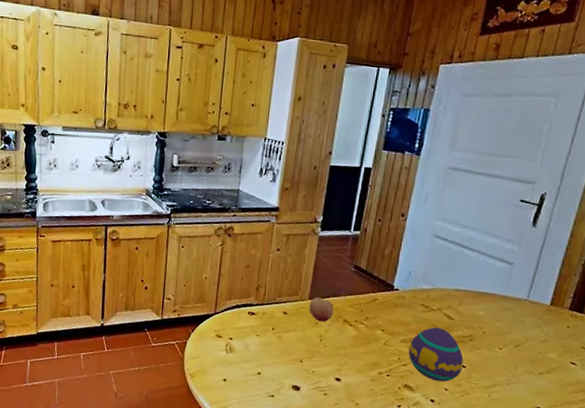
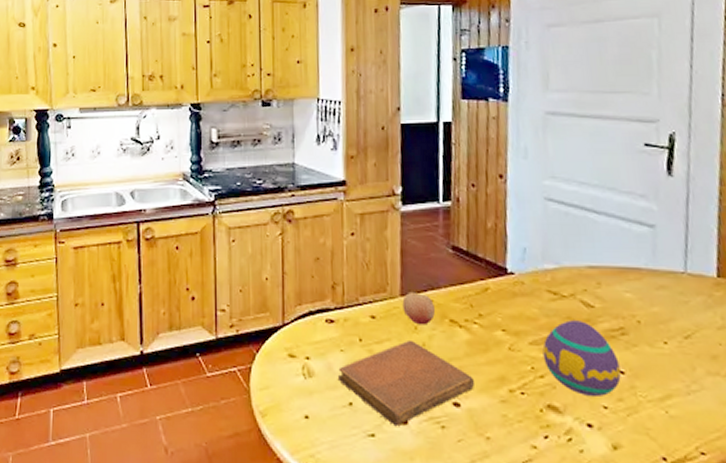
notebook: none [251,331,354,392] -> present [337,339,474,427]

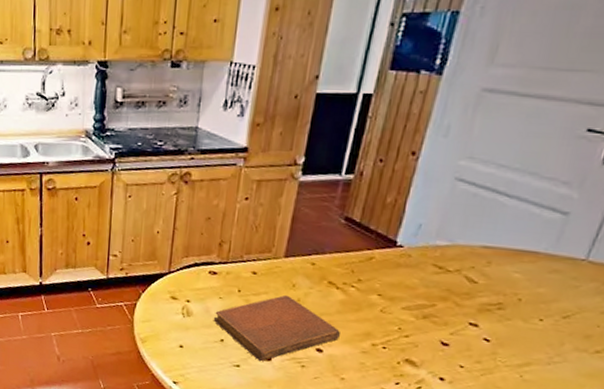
fruit: present [402,291,435,325] -> none [284,254,316,284]
decorative egg: present [542,320,621,396] -> none [412,292,488,358]

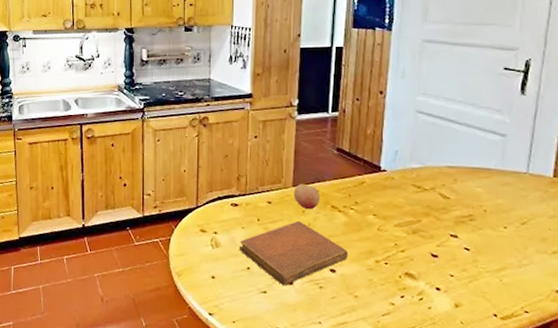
fruit: none [284,254,316,284] -> present [294,183,319,210]

